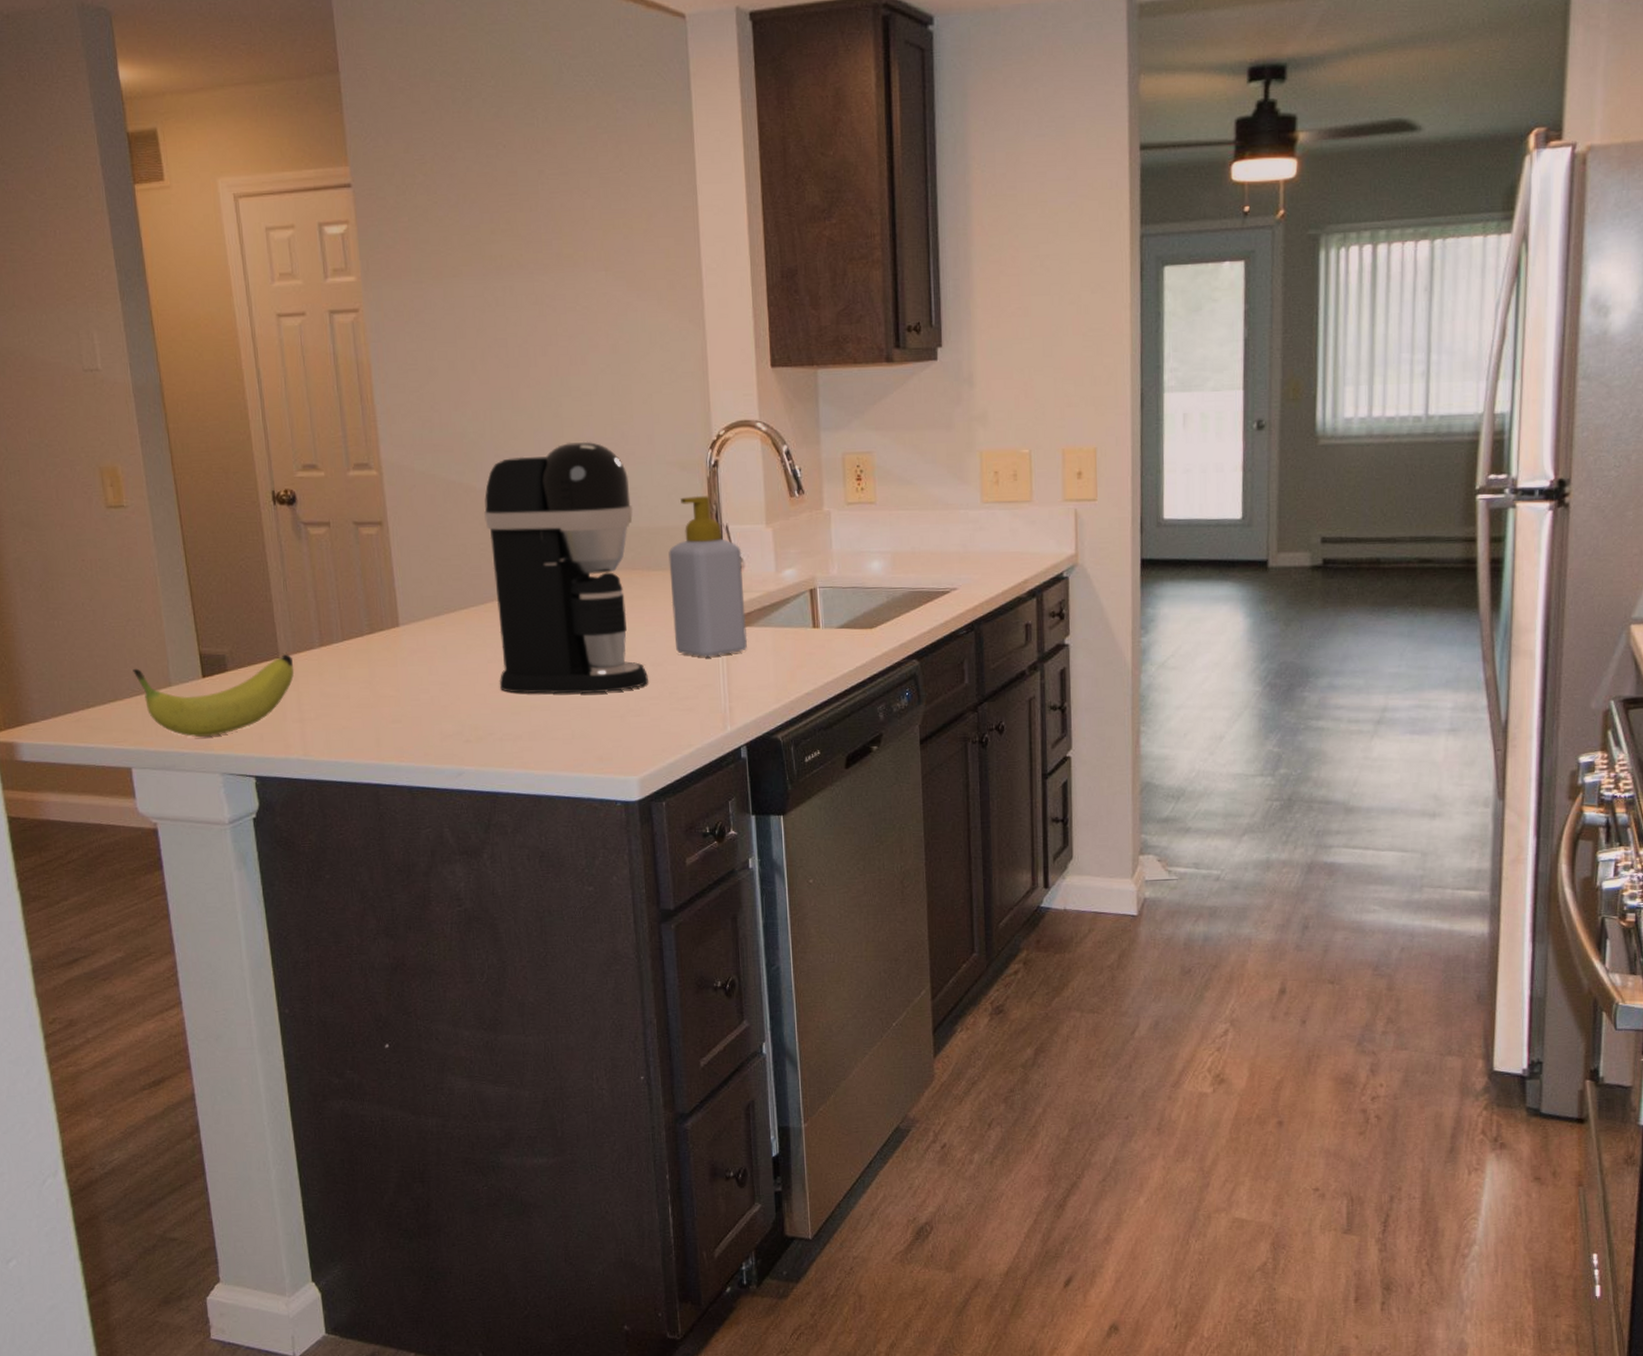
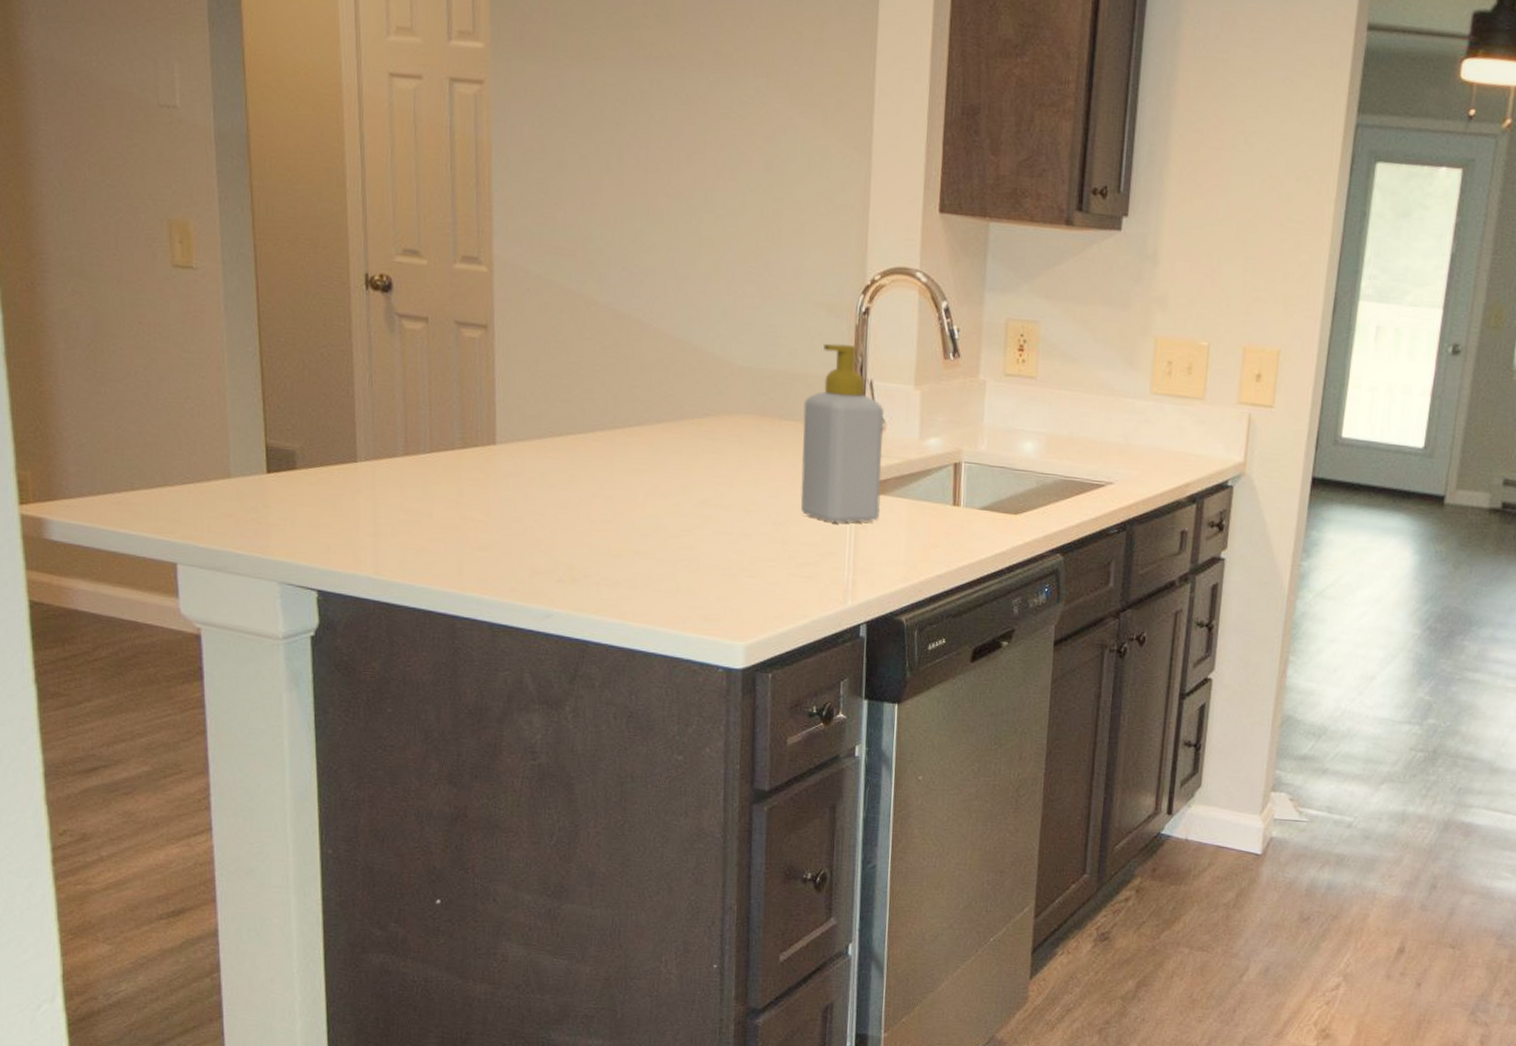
fruit: present [133,654,295,737] -> none [187,452,373,540]
coffee maker: present [484,441,648,694] -> none [601,264,771,548]

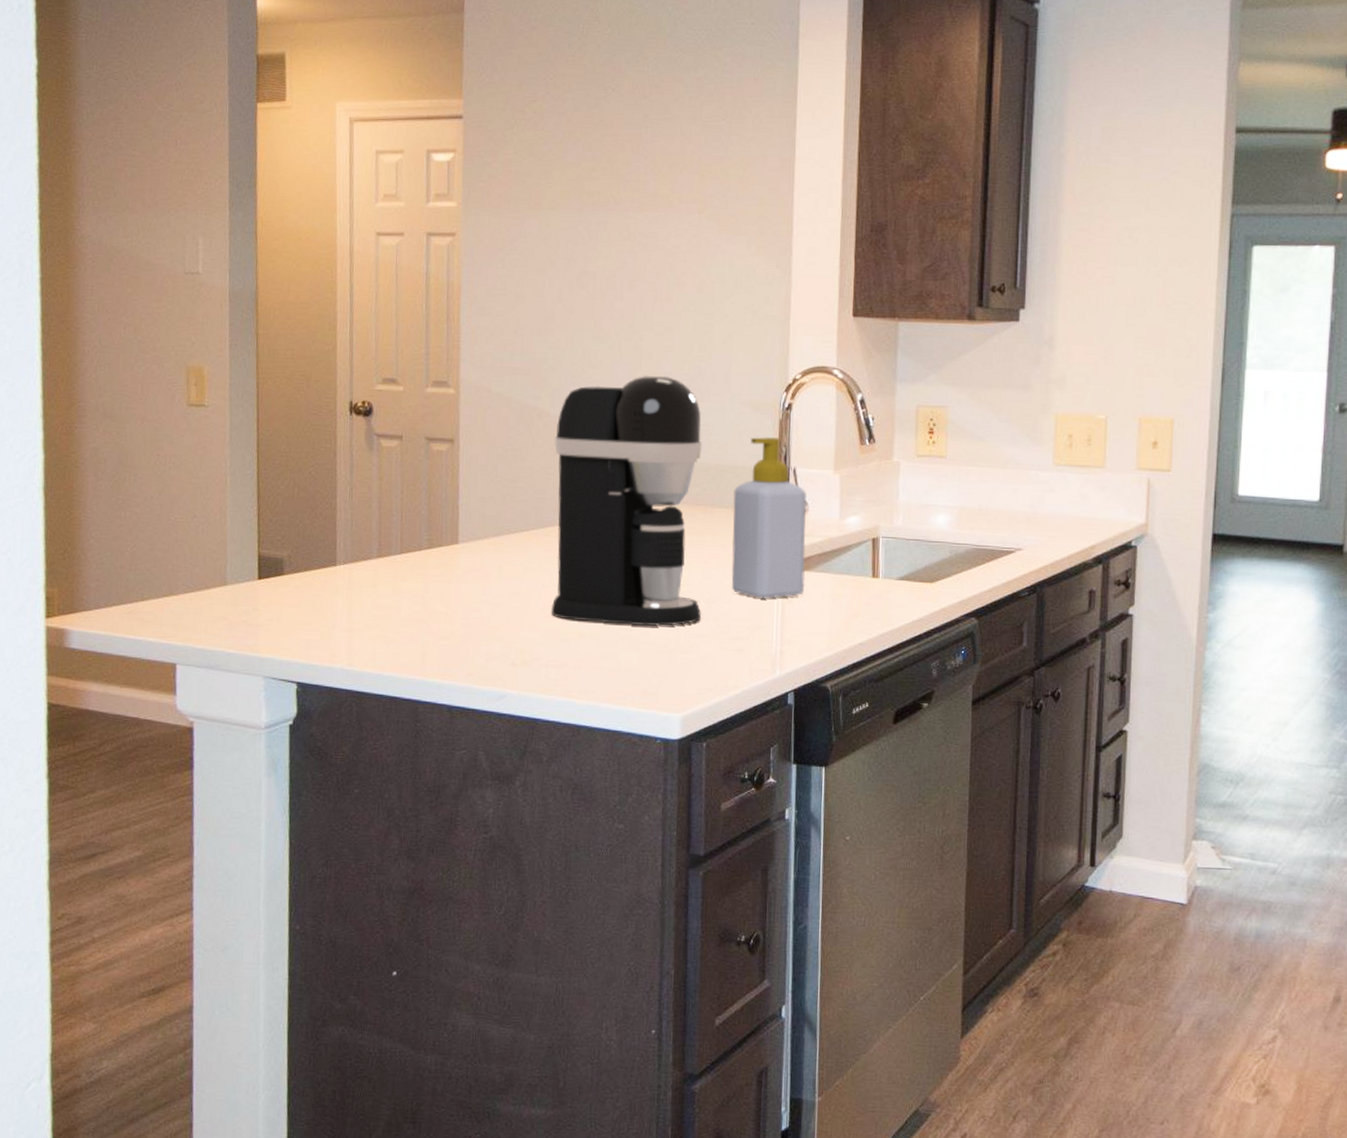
coffee maker: none [601,264,771,548] -> present [551,375,703,626]

